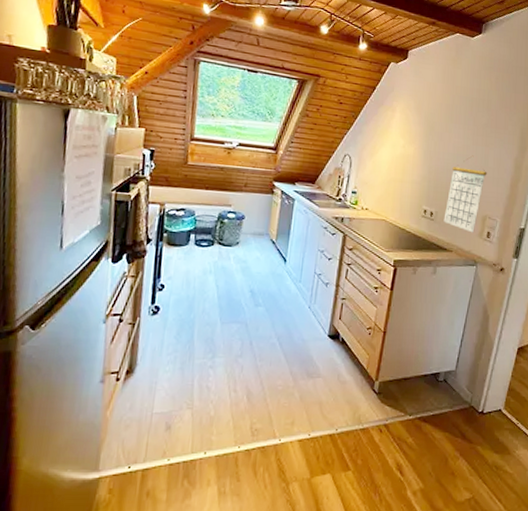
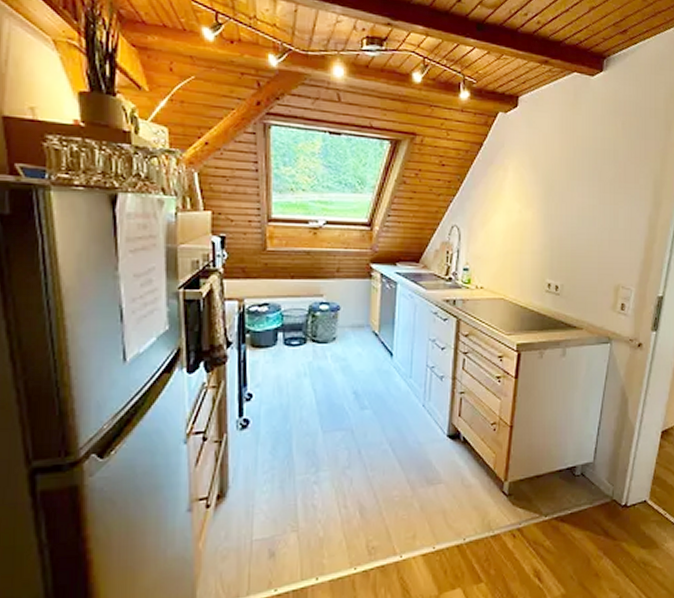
calendar: present [443,155,487,233] -> none [571,216,617,306]

